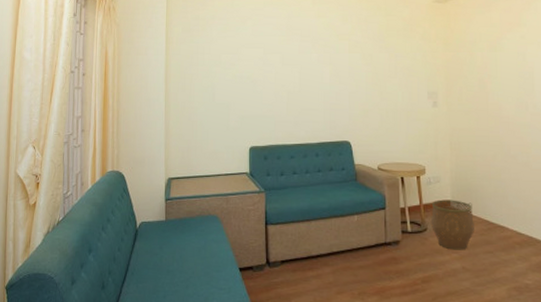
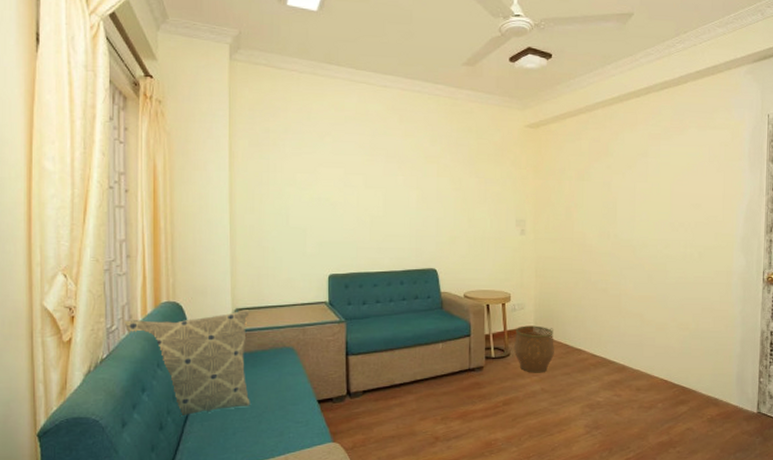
pillow: none [77,179,180,278] -> present [124,309,250,417]

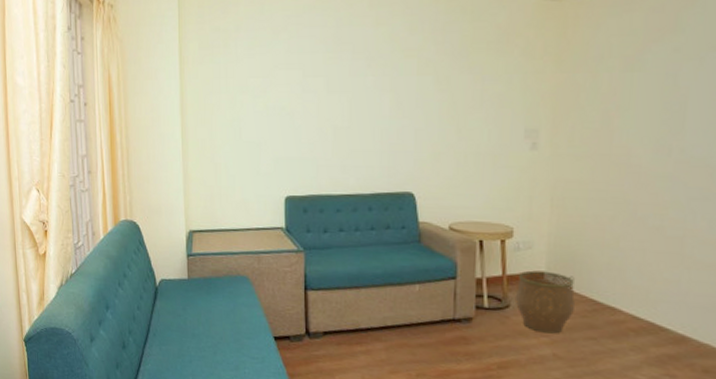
pillow: present [124,309,250,417] -> none [88,232,205,338]

